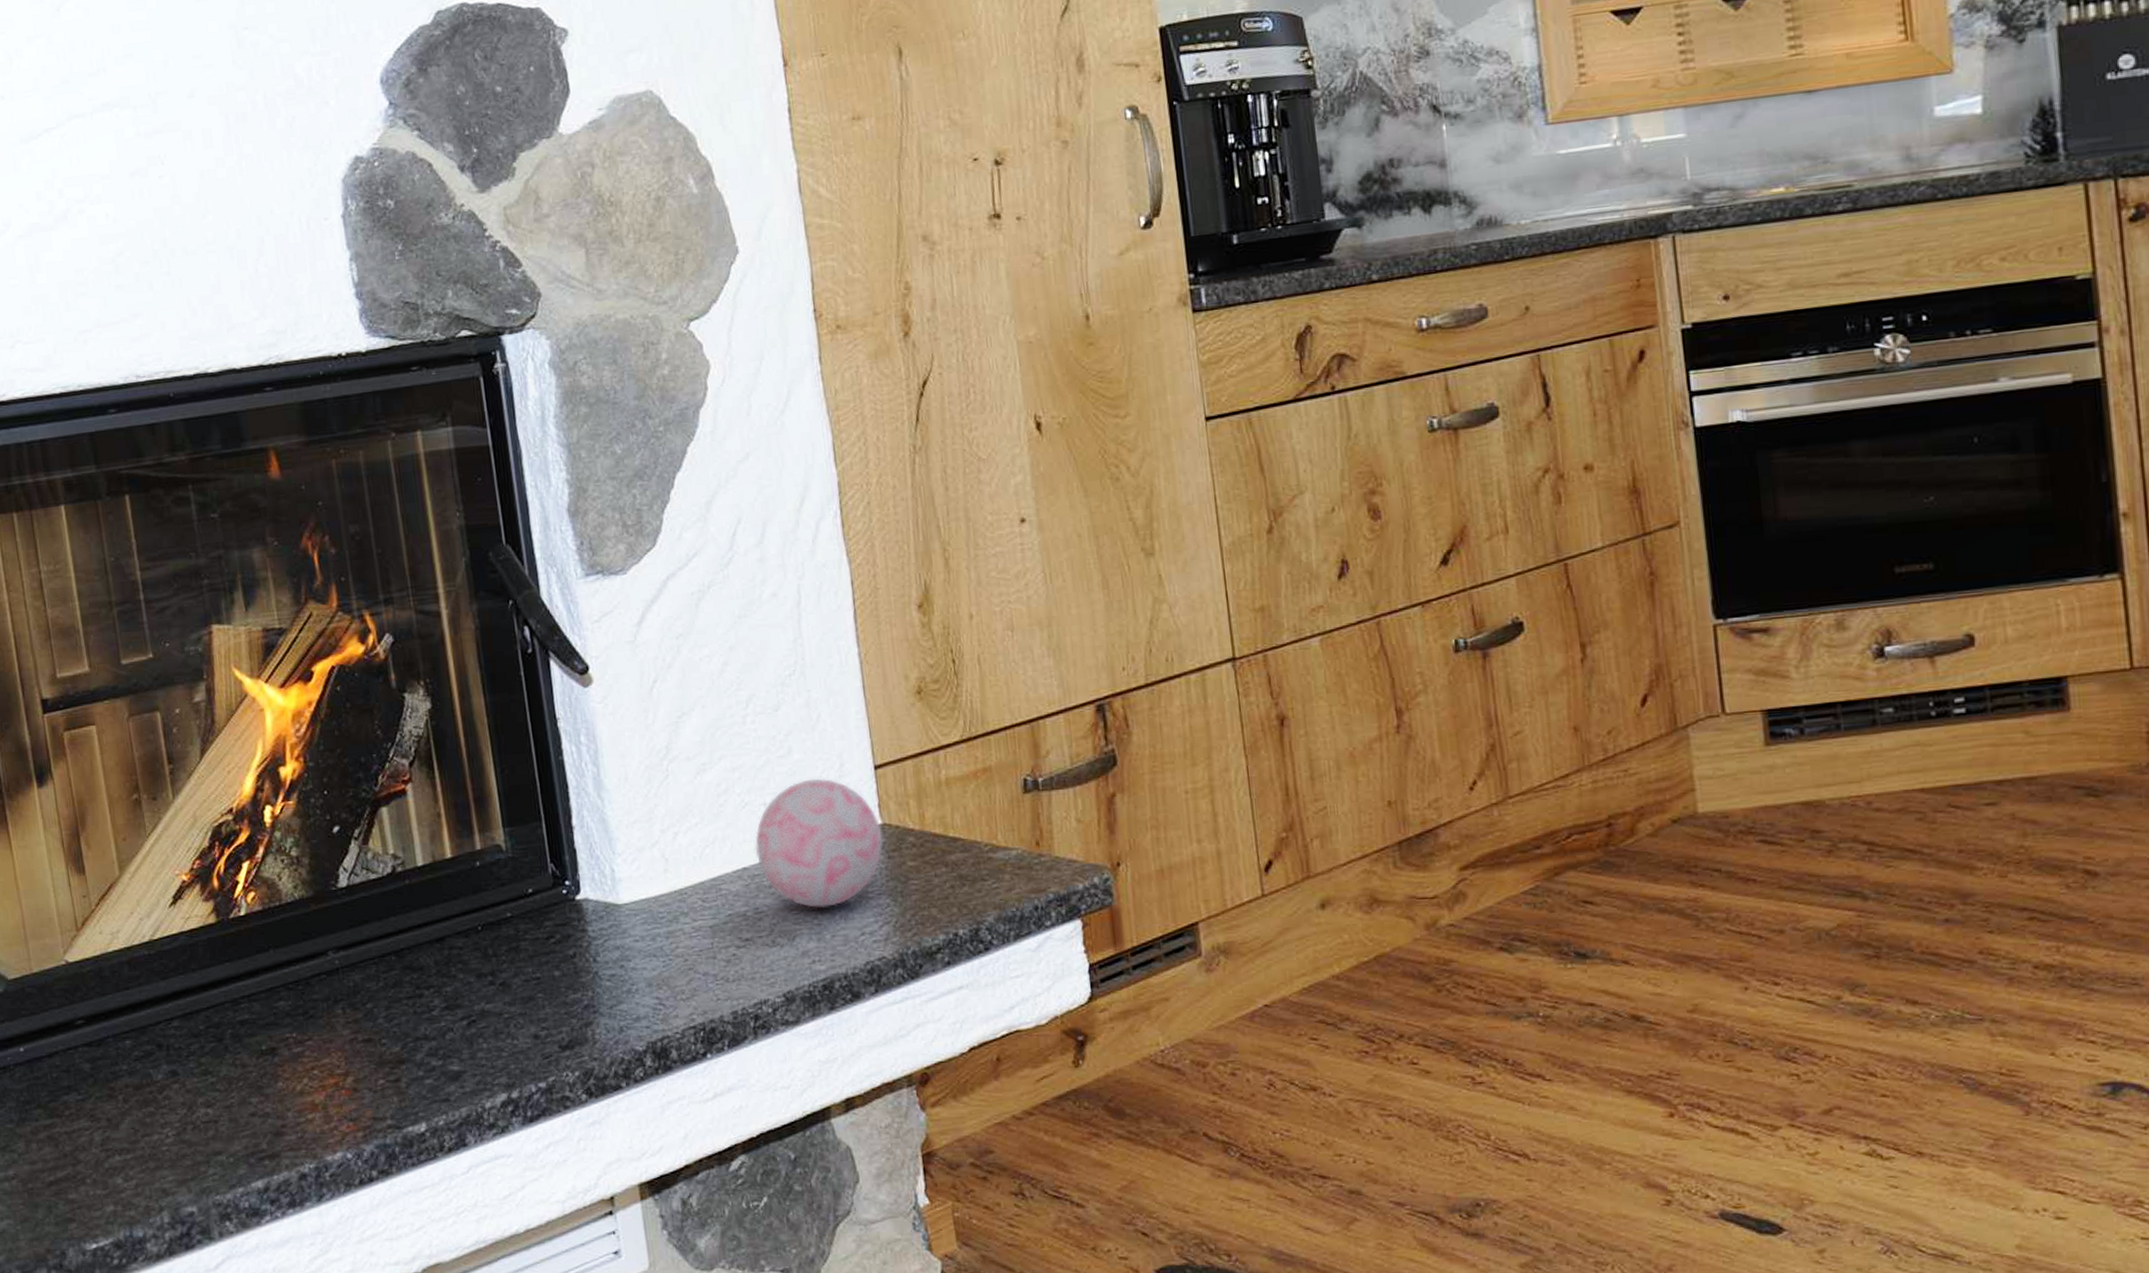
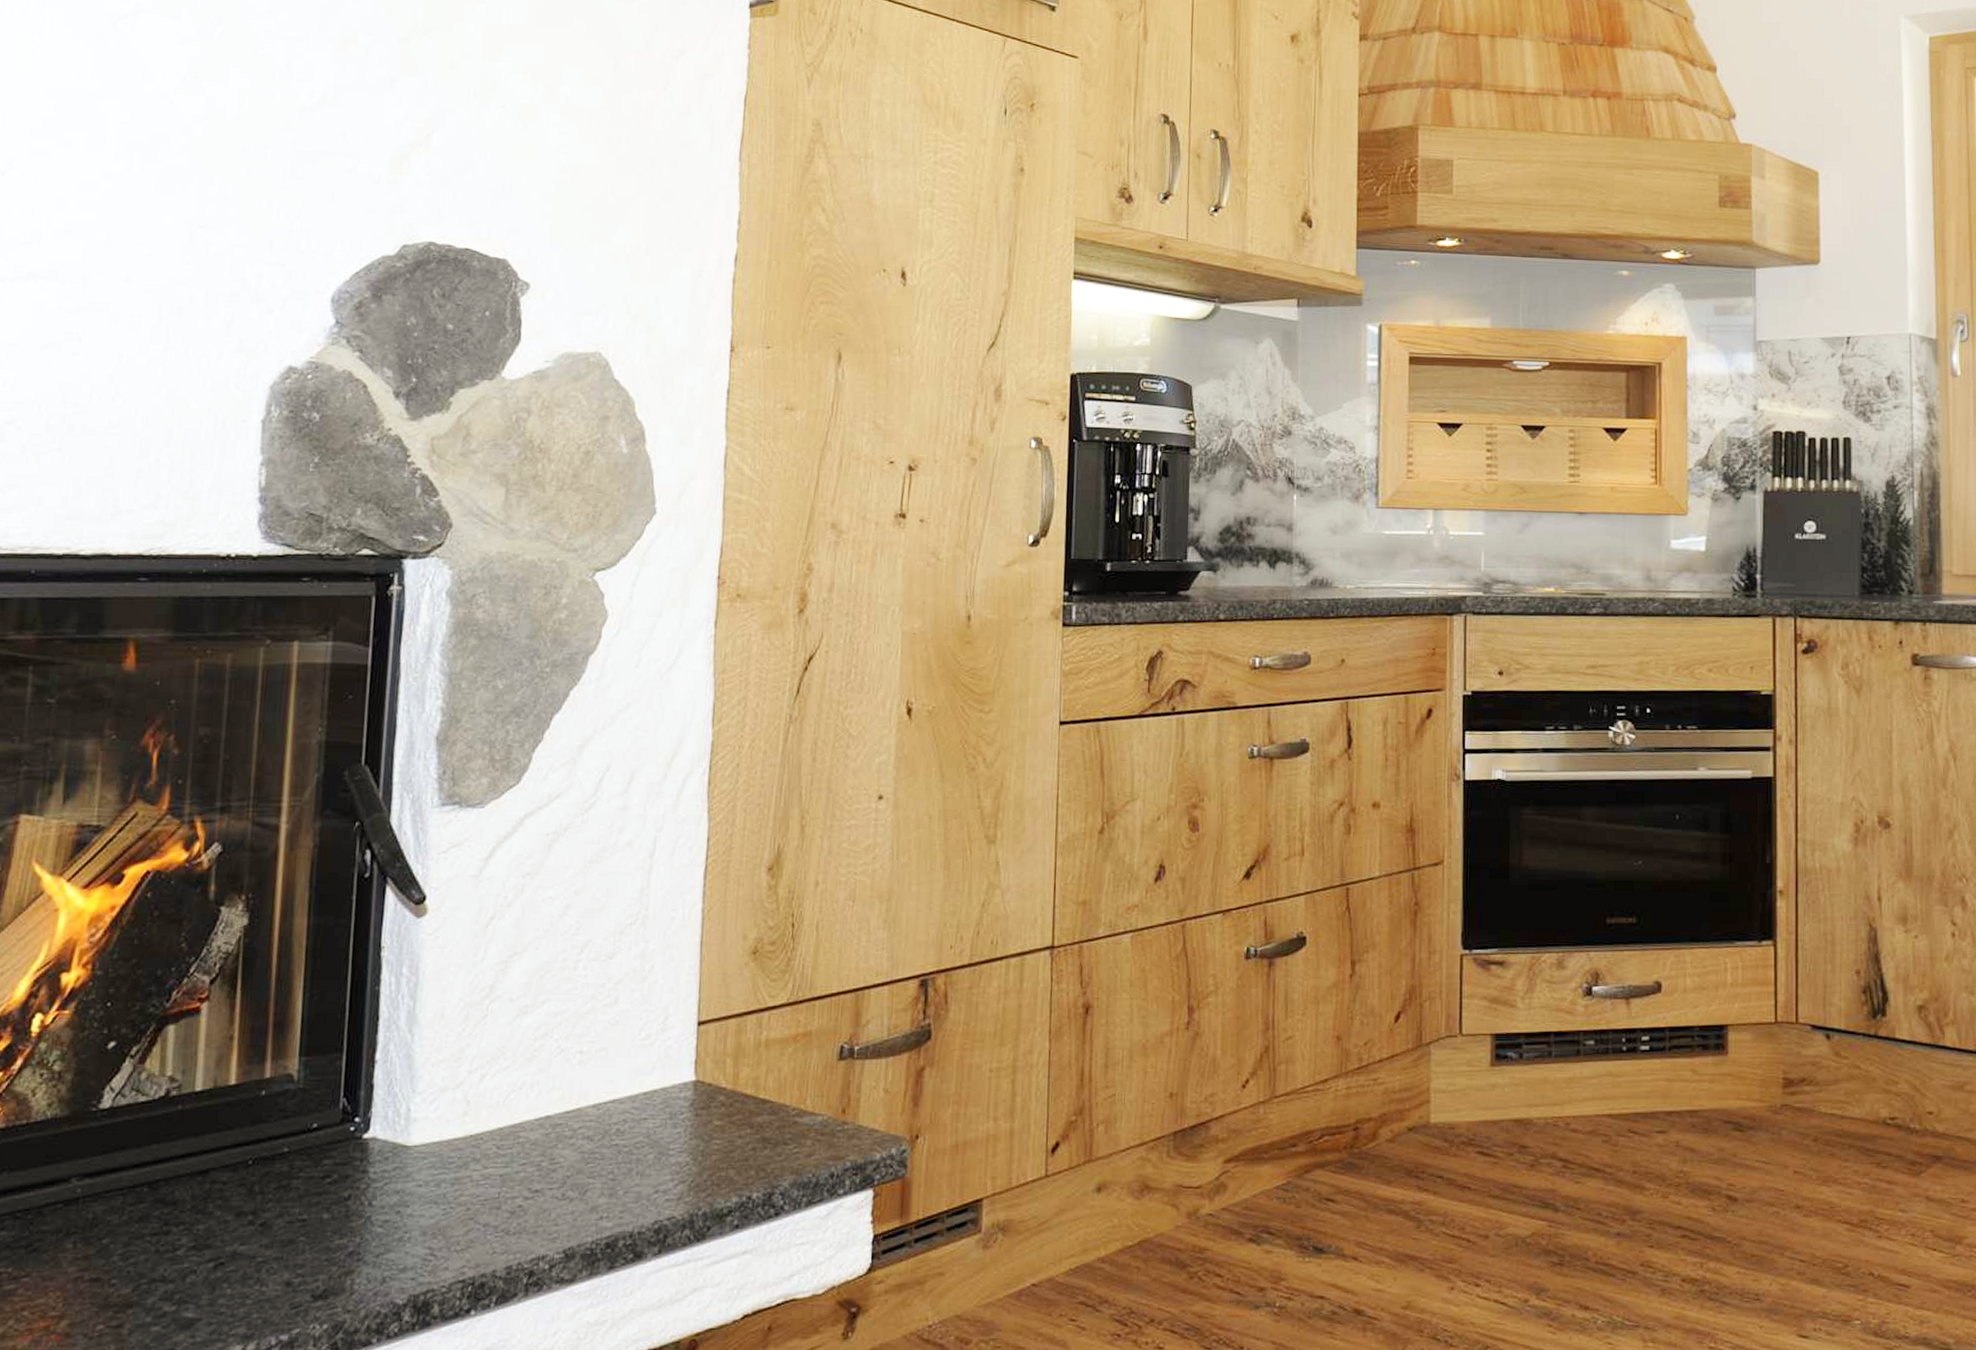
decorative ball: present [755,778,883,908] -> none [562,1030,694,1162]

